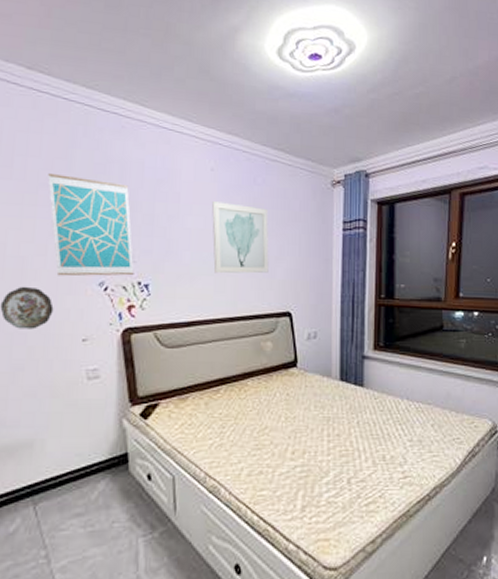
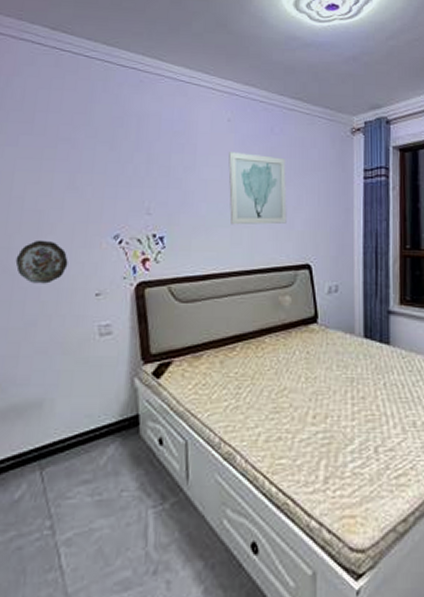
wall art: present [48,172,134,277] -> none [67,127,149,230]

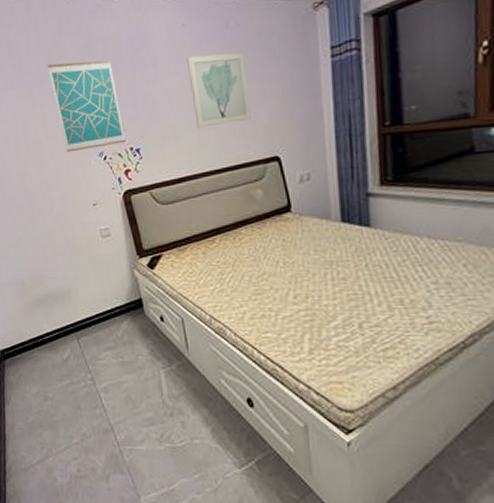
decorative plate: present [15,239,68,284] -> none [30,164,69,201]
wall art: none [67,127,149,230] -> present [47,60,126,153]

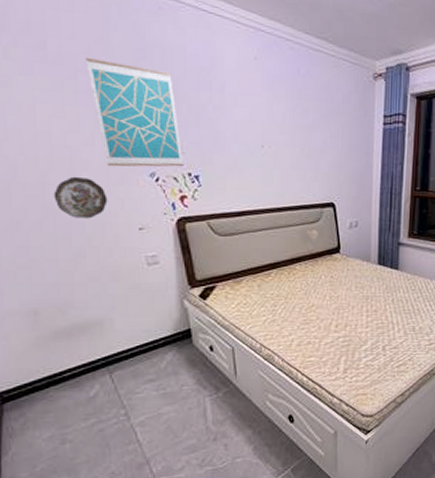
decorative plate: none [30,164,69,201] -> present [53,176,108,219]
wall art: present [187,52,251,129] -> none [257,92,314,166]

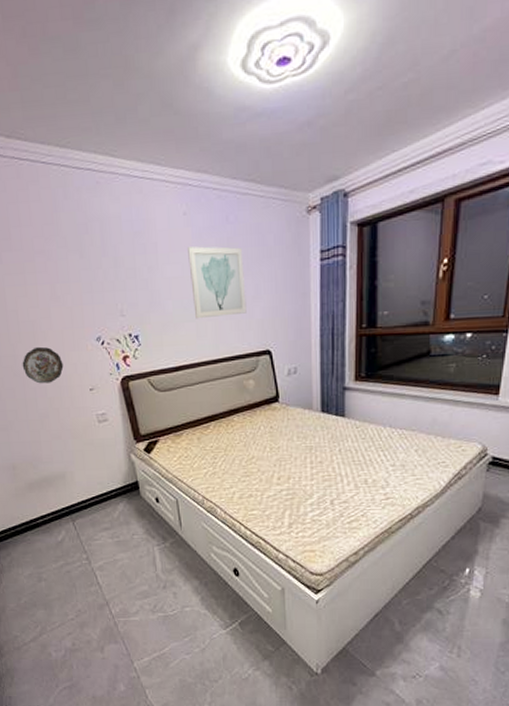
wall art: present [86,57,184,167] -> none [40,239,125,335]
wall art: none [257,92,314,166] -> present [188,246,247,319]

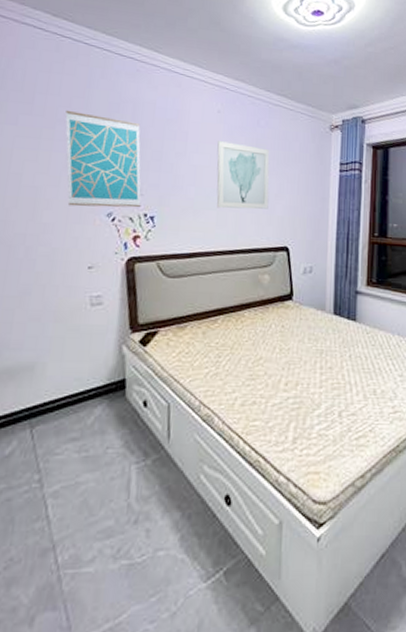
decorative plate: present [22,346,64,384] -> none [12,214,63,256]
wall art: none [40,239,125,335] -> present [65,110,141,208]

